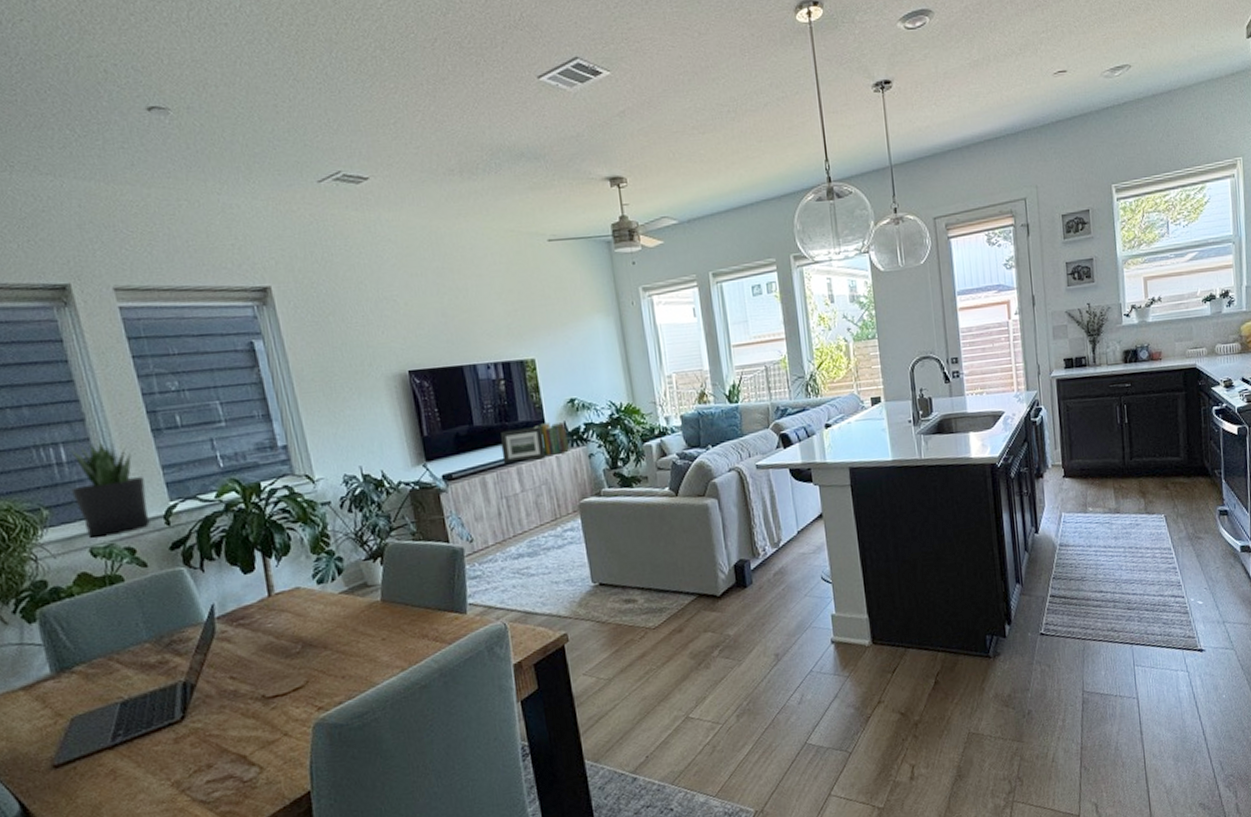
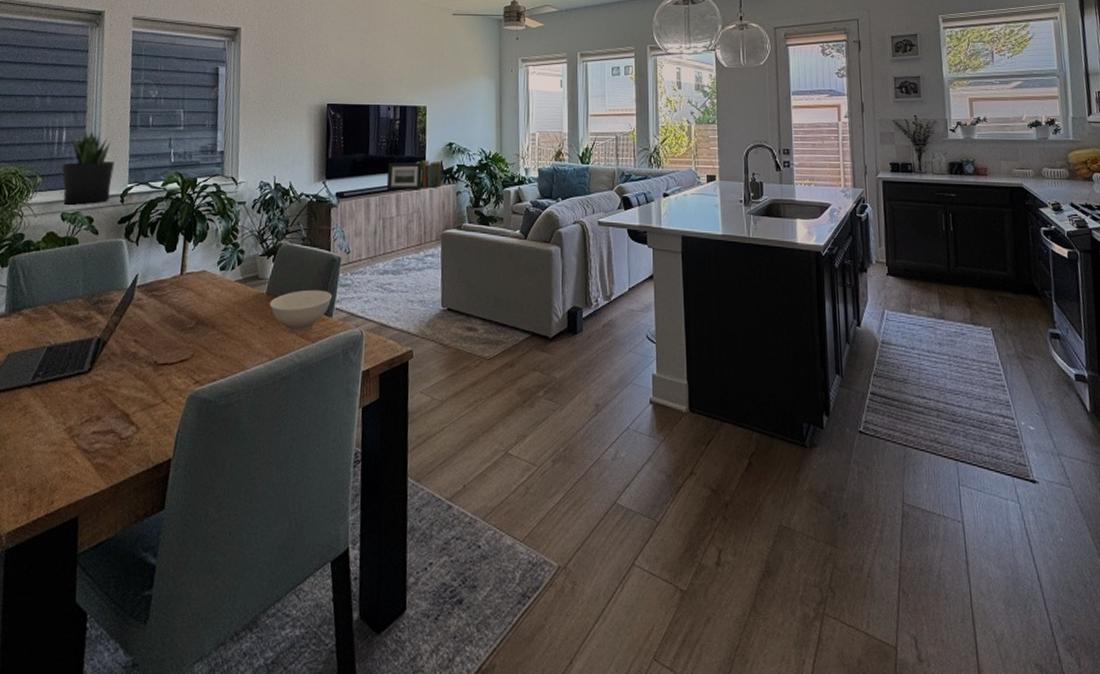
bowl: none [388,586,463,638] -> present [270,289,333,333]

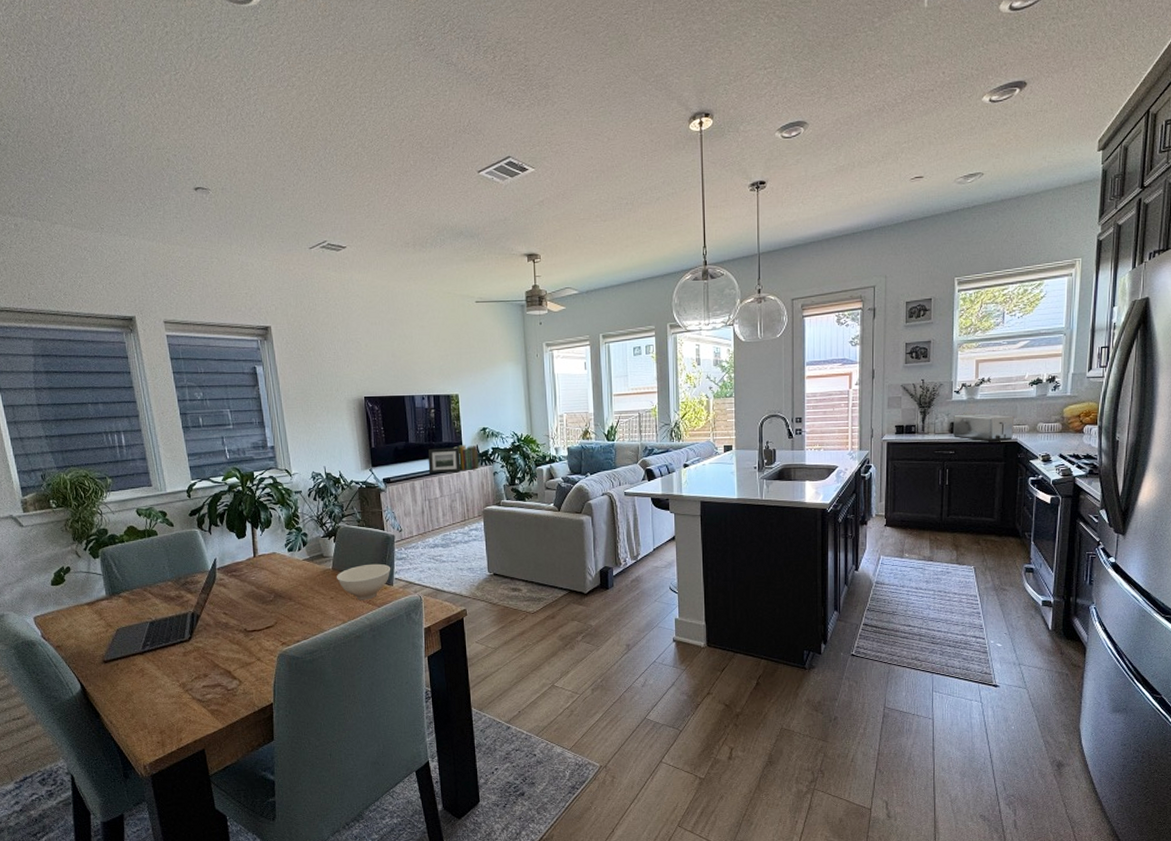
planter: present [61,129,114,206] -> none [127,432,177,503]
toaster: none [951,154,1018,185] -> present [953,413,1015,441]

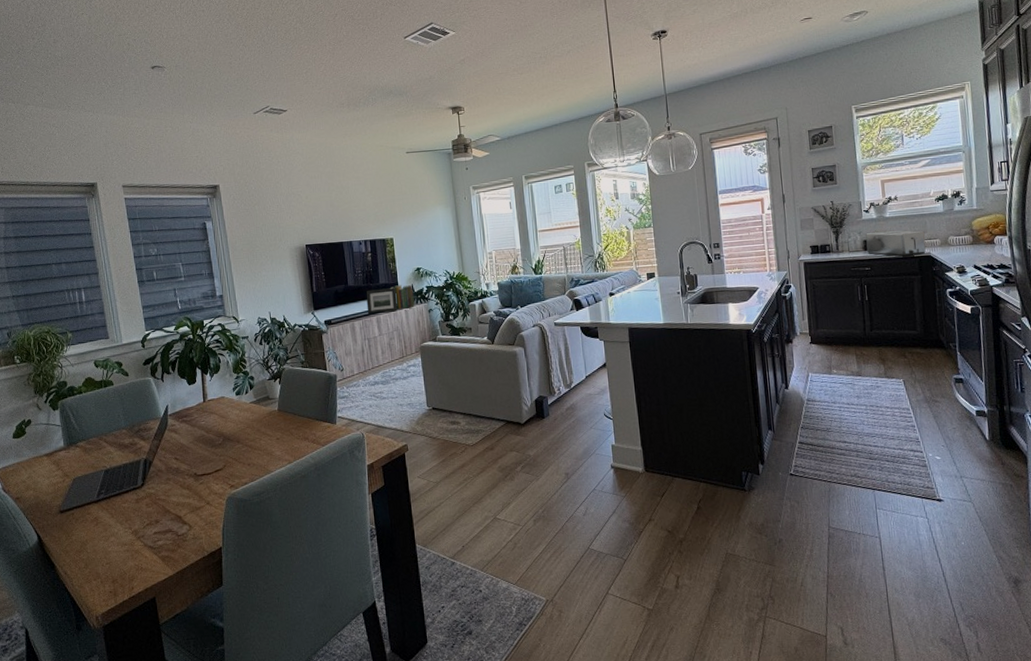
bowl: present [337,563,391,600] -> none [282,403,334,440]

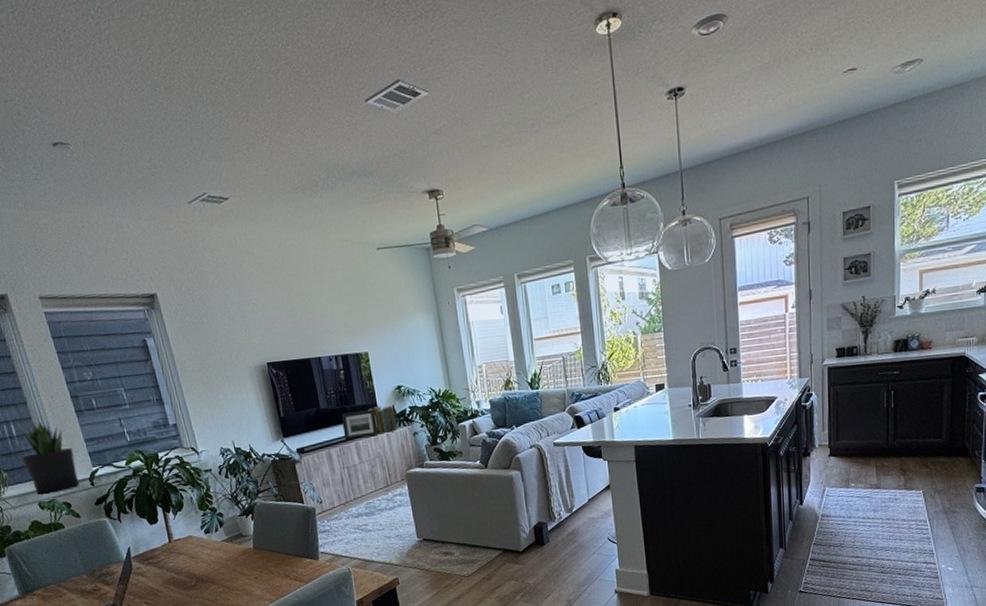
planter: none [86,288,132,355] -> present [19,420,80,495]
toaster: present [866,230,926,257] -> none [897,327,962,358]

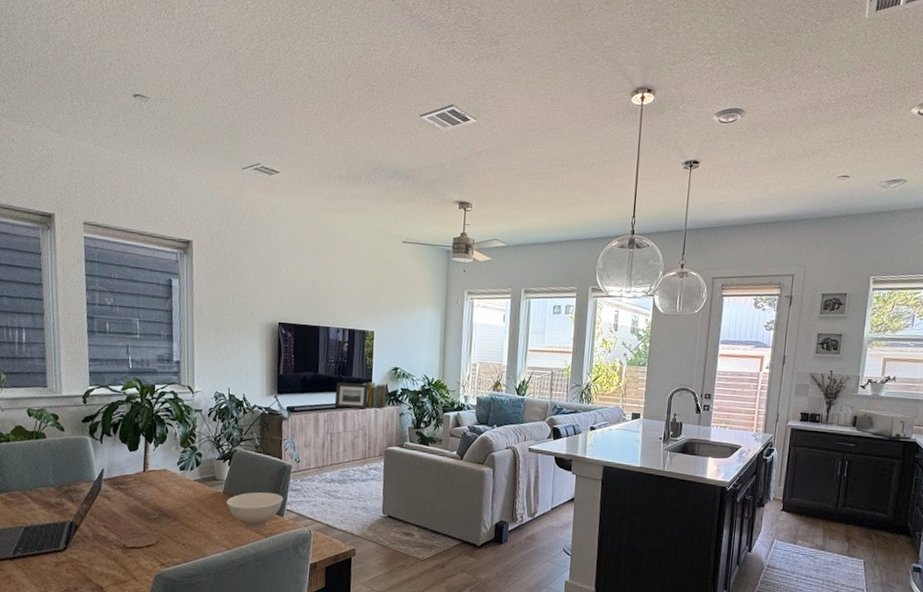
planter: present [19,420,80,495] -> none [24,331,75,404]
bowl: none [259,538,315,578] -> present [227,492,284,529]
toaster: none [897,327,962,358] -> present [855,409,915,440]

